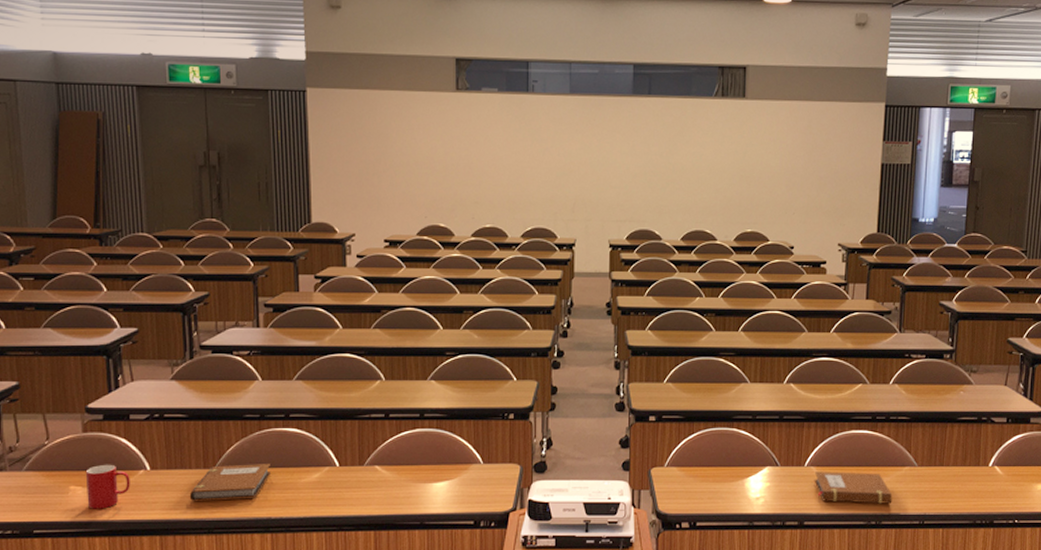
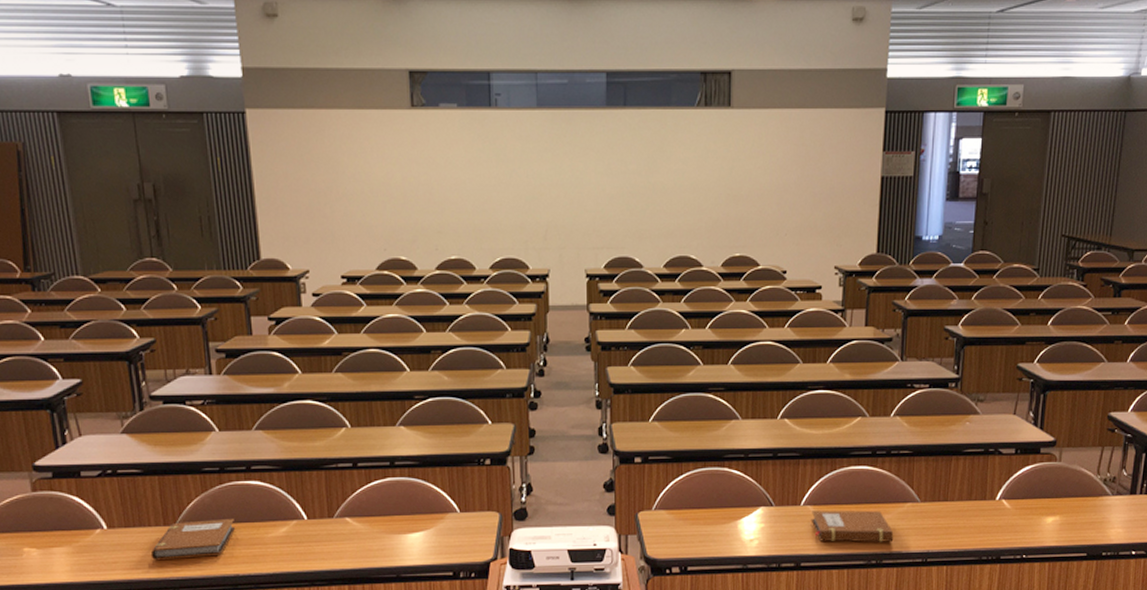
cup: present [85,464,130,509] -> none [38,524,88,571]

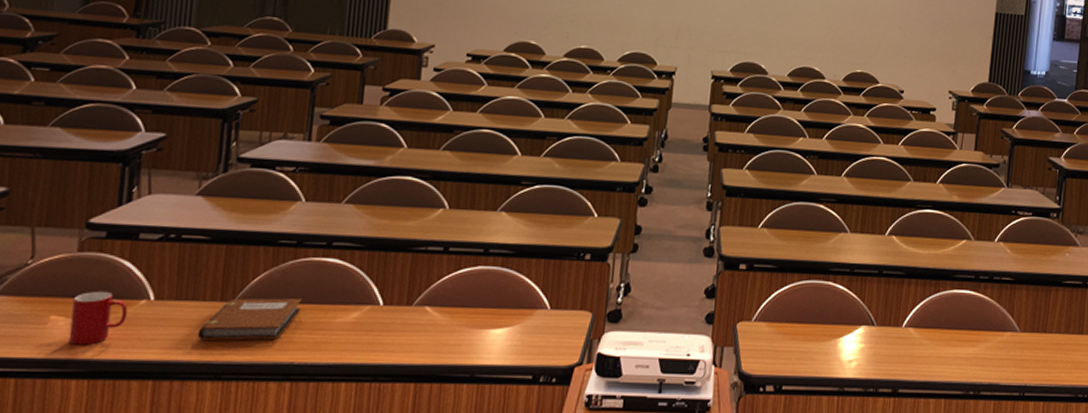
cup: none [38,524,88,571] -> present [68,291,128,345]
notebook: present [811,510,894,542] -> none [911,333,993,372]

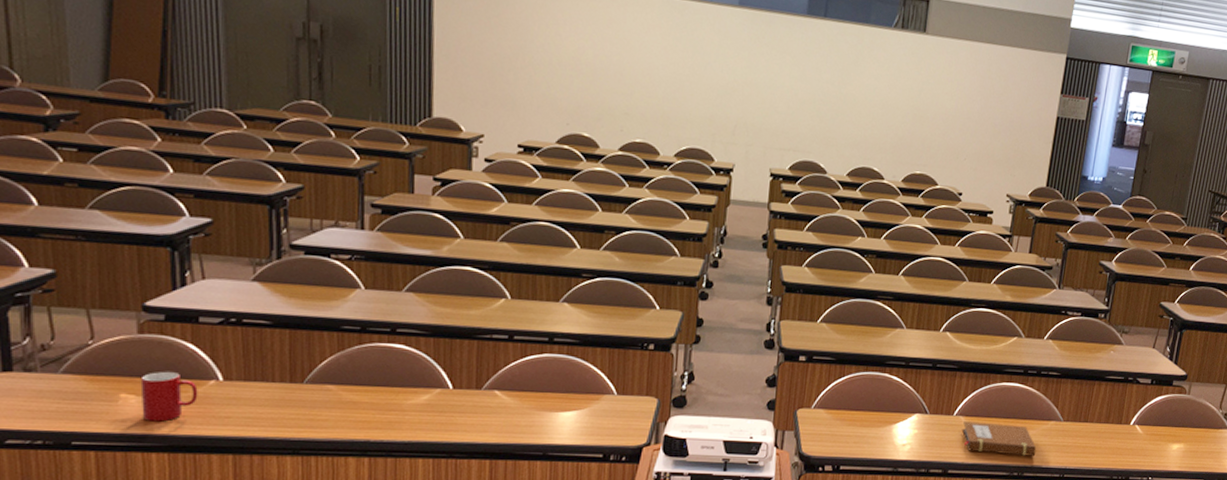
notebook: present [197,298,302,340] -> none [271,380,372,419]
notebook: none [911,333,993,372] -> present [961,421,1037,456]

